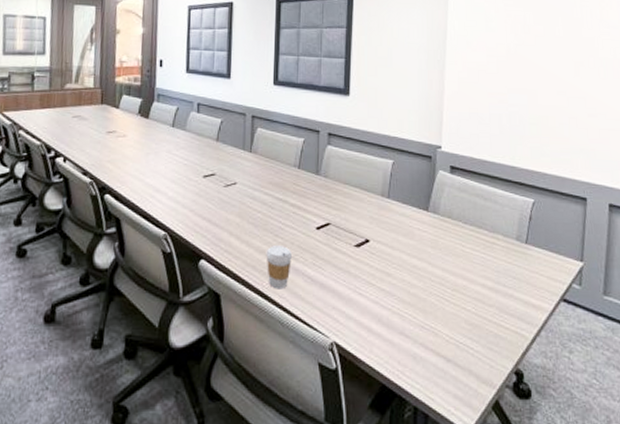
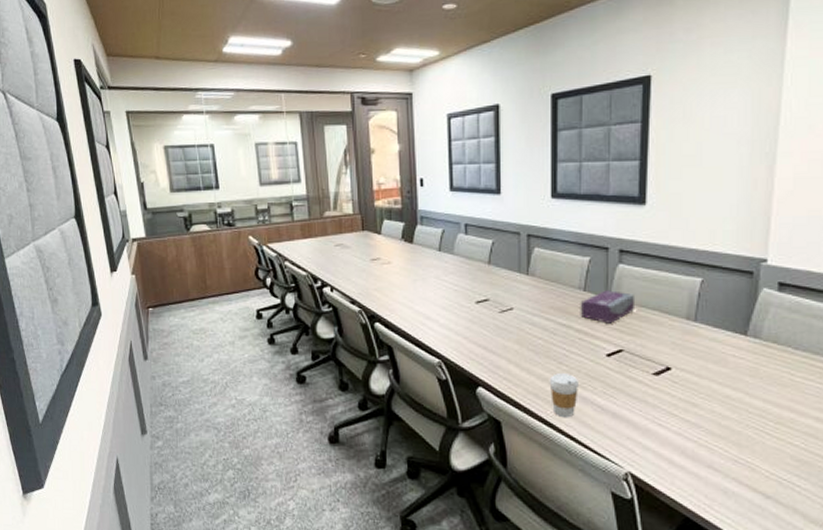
tissue box: none [294,168,341,199] -> present [580,290,636,324]

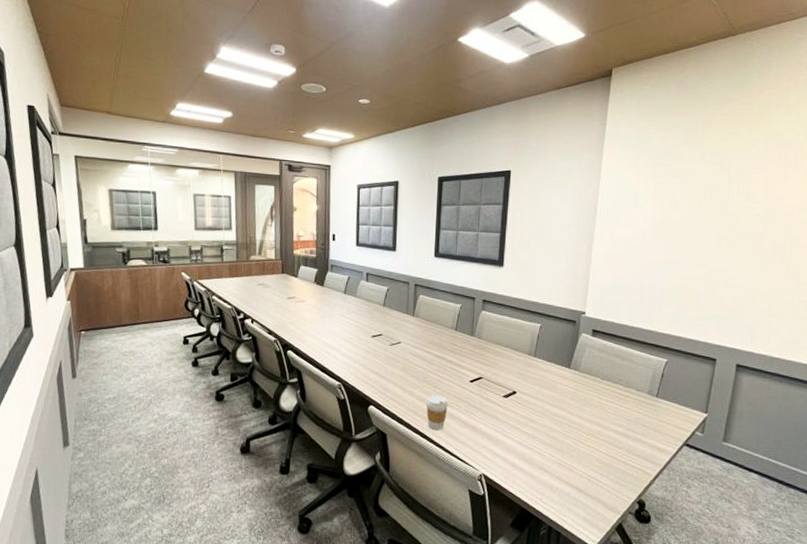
tissue box: present [580,290,636,324] -> none [451,331,493,357]

